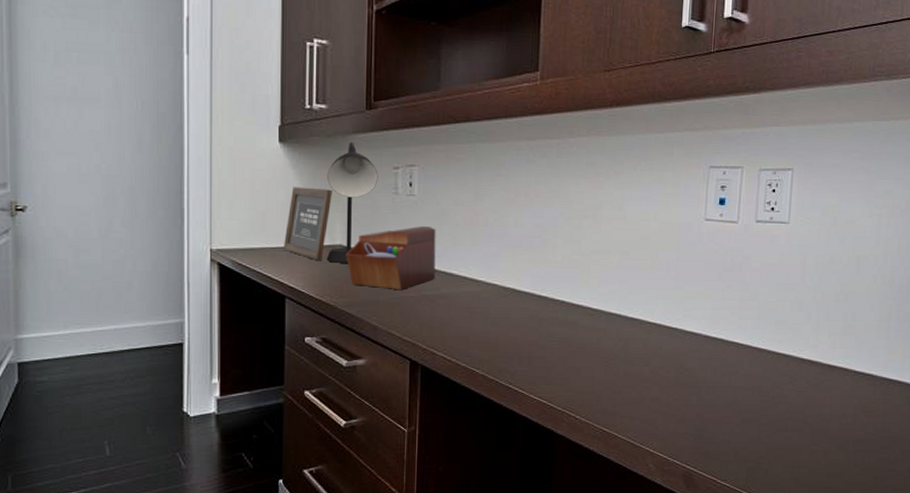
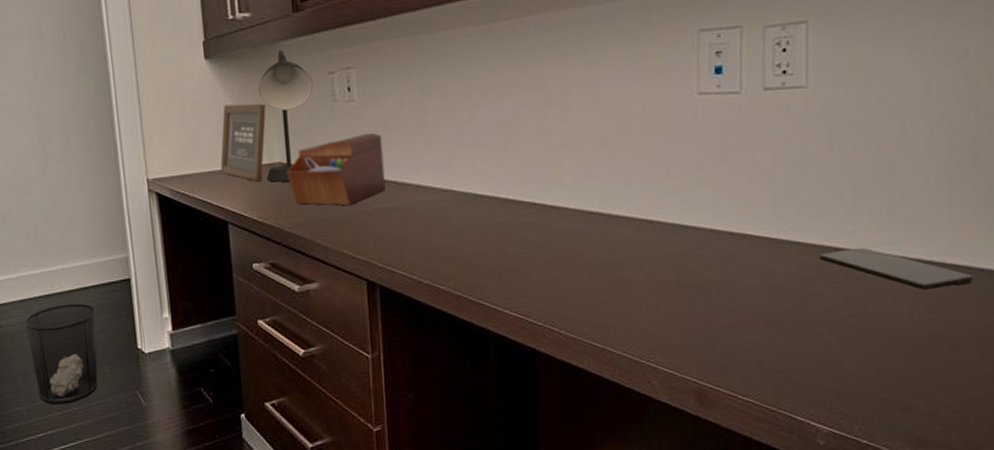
waste bin: none [68,364,145,463] -> present [24,303,98,405]
smartphone: none [789,360,901,398] -> present [819,247,973,290]

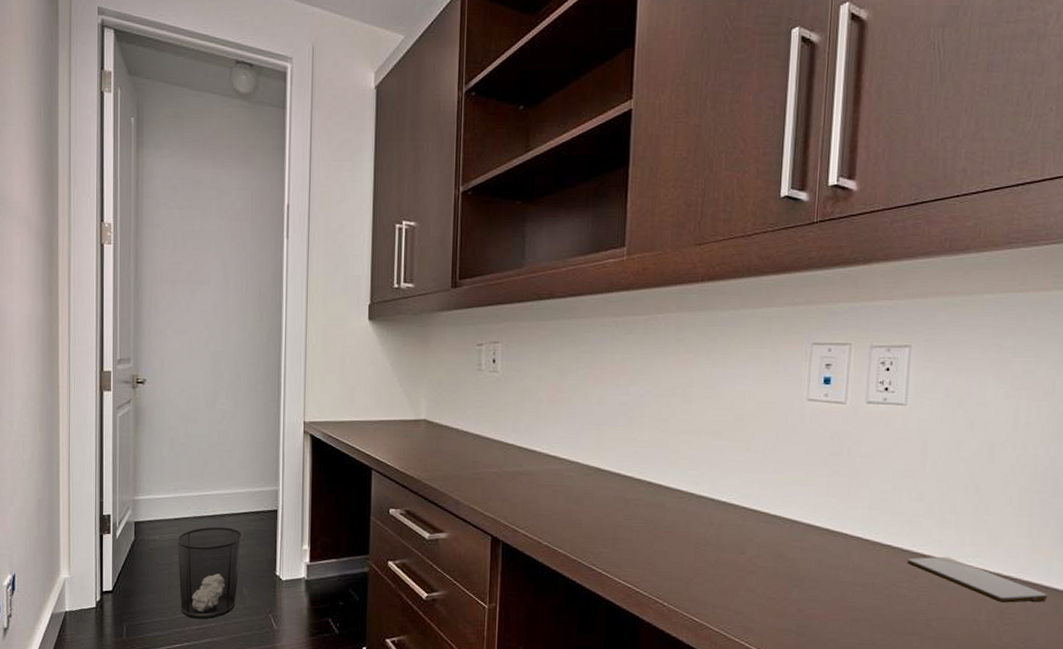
picture frame: present [220,103,266,182] -> none [370,363,418,435]
desk lamp: present [258,49,313,182] -> none [411,319,463,438]
sewing box: present [286,132,385,206] -> none [430,402,519,466]

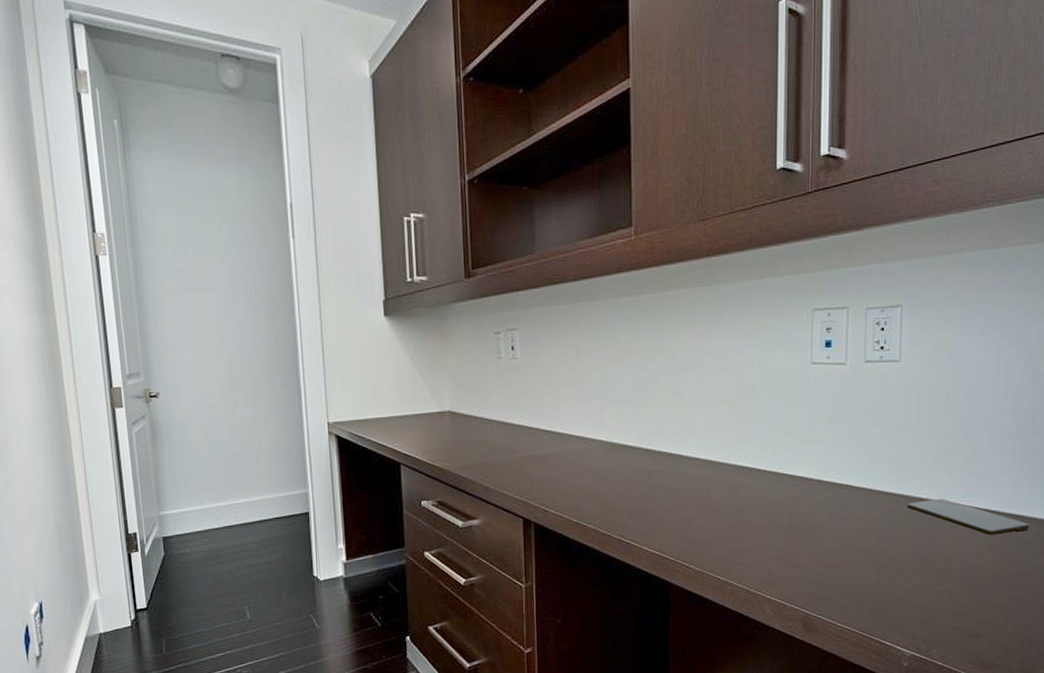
waste bin: present [177,526,243,619] -> none [208,534,277,627]

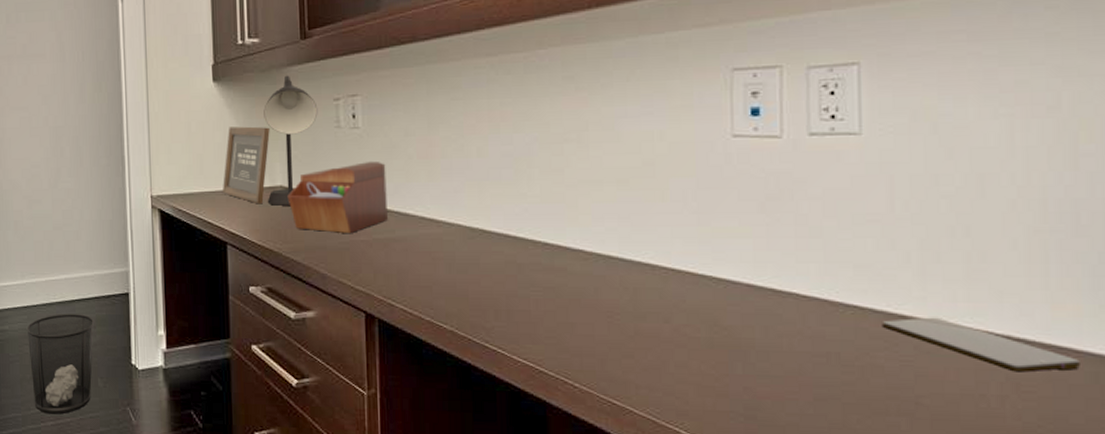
waste bin: none [208,534,277,627] -> present [26,314,95,414]
picture frame: none [395,357,438,428] -> present [222,126,270,204]
desk lamp: none [432,310,481,429] -> present [264,75,318,206]
sewing box: none [454,387,542,452] -> present [287,161,388,234]

